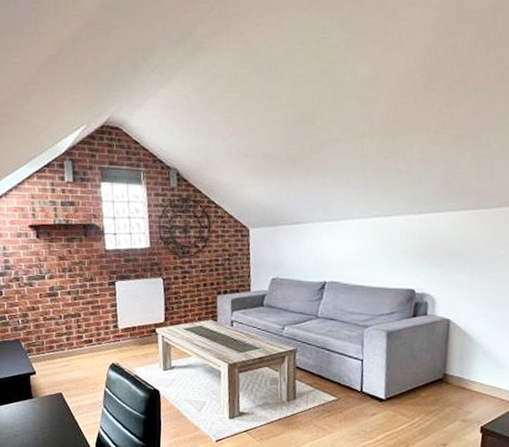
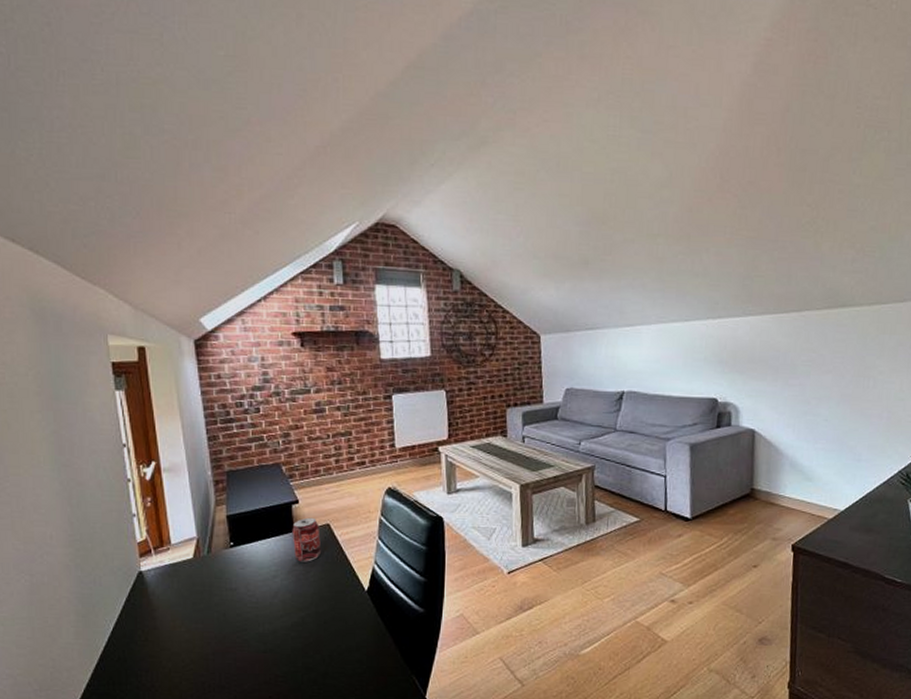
beverage can: none [30,386,55,425] -> present [292,517,322,562]

